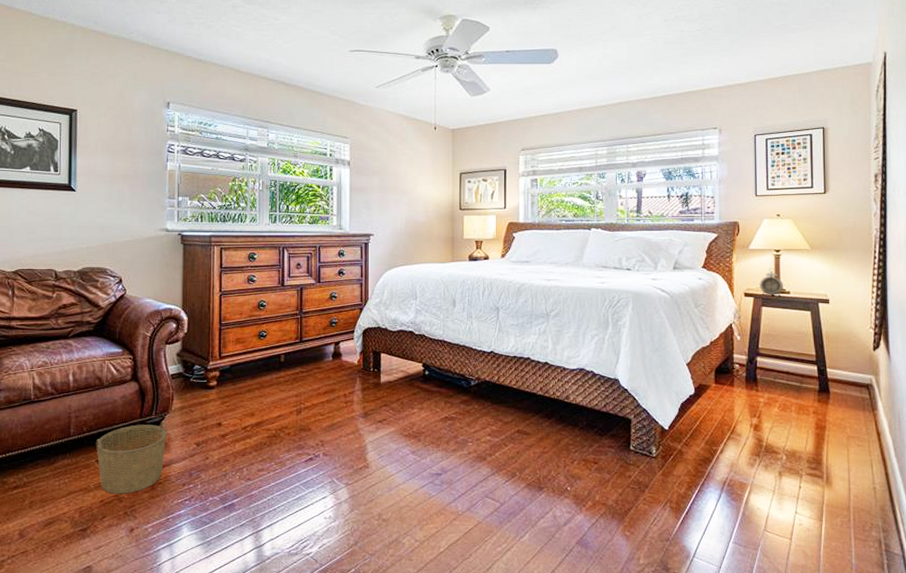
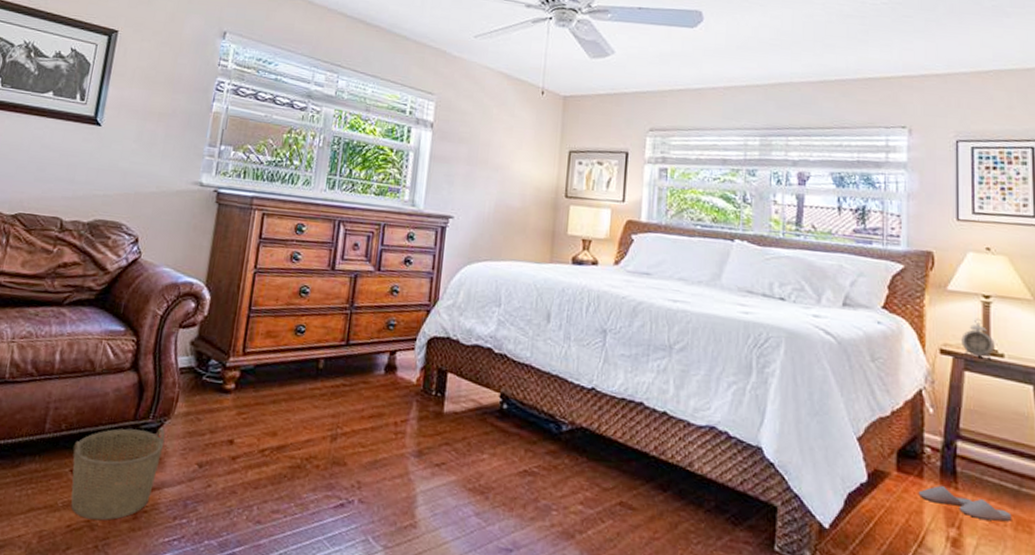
slippers: none [730,389,796,409] -> present [918,485,1012,521]

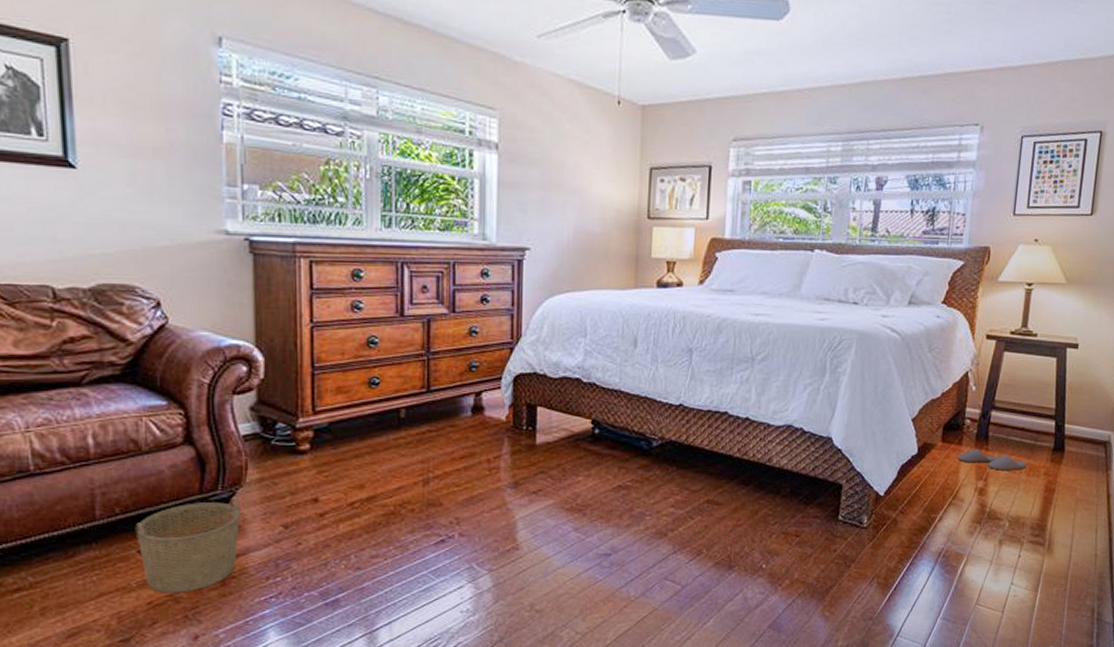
alarm clock: present [961,318,995,360] -> none [1004,304,1031,340]

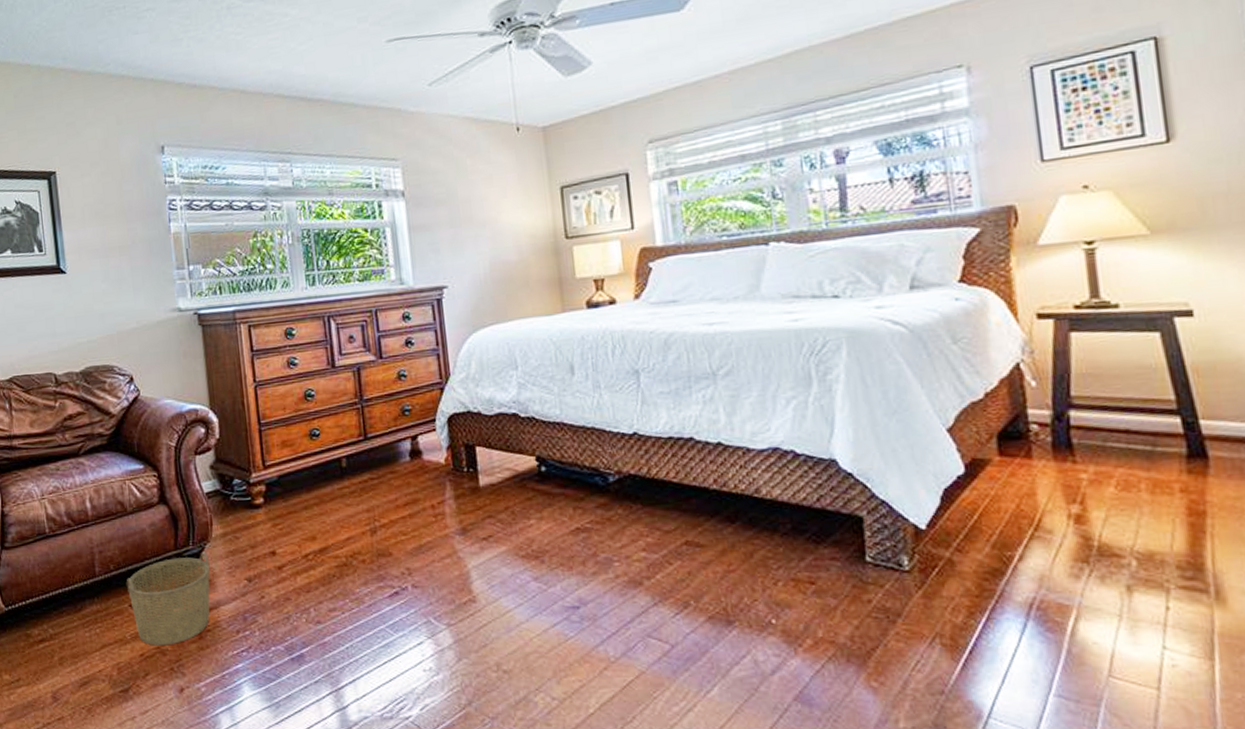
slippers: present [957,448,1027,470] -> none [1027,461,1147,489]

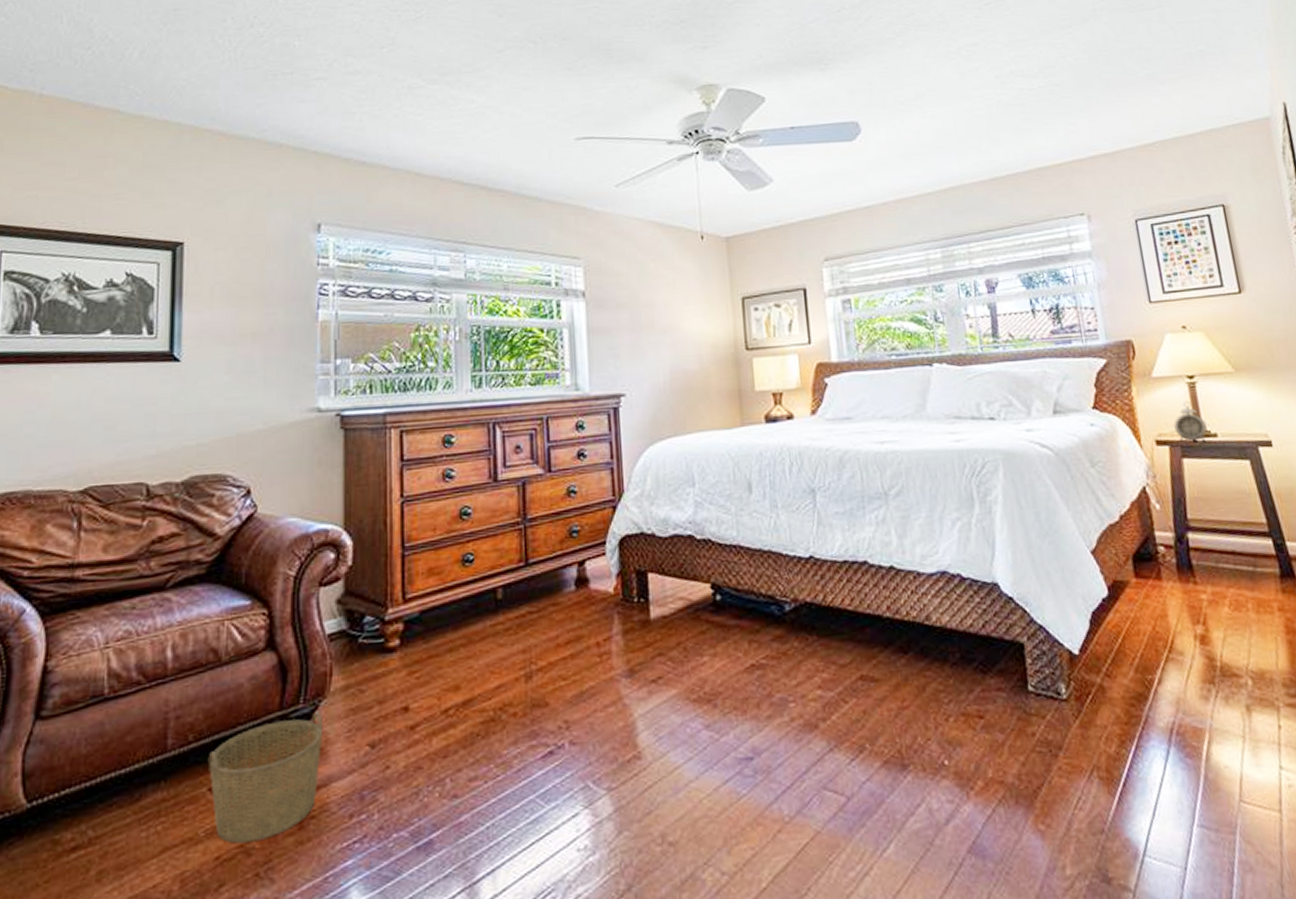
alarm clock: none [1062,269,1107,314] -> present [1174,401,1208,442]

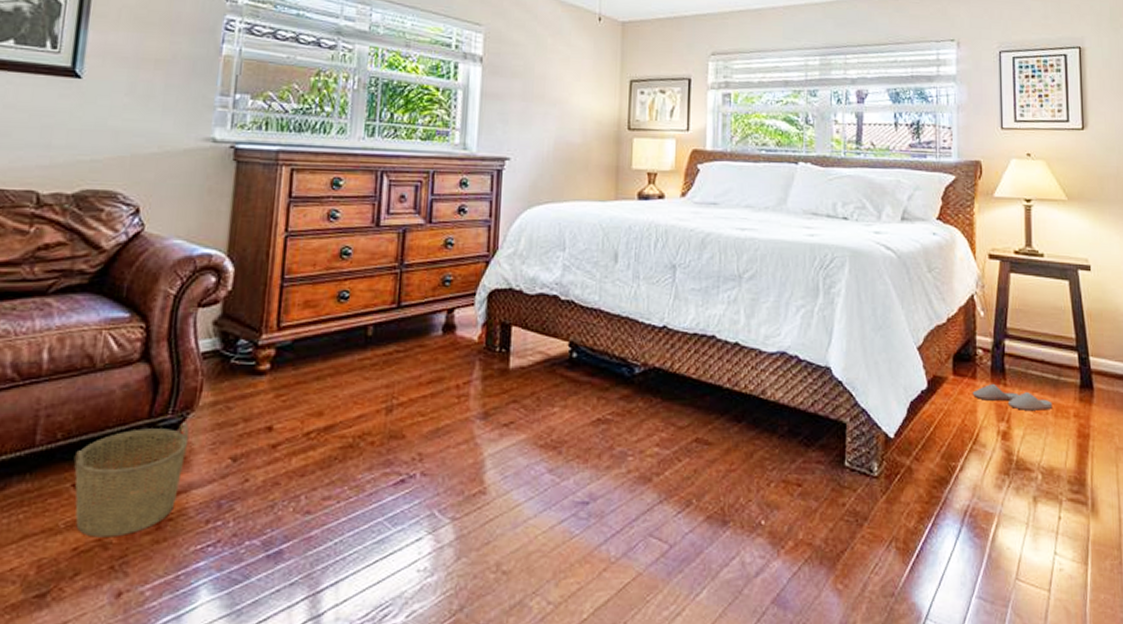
slippers: none [1159,582,1253,610] -> present [972,383,1053,410]
alarm clock: present [1174,401,1208,442] -> none [1007,221,1036,260]

